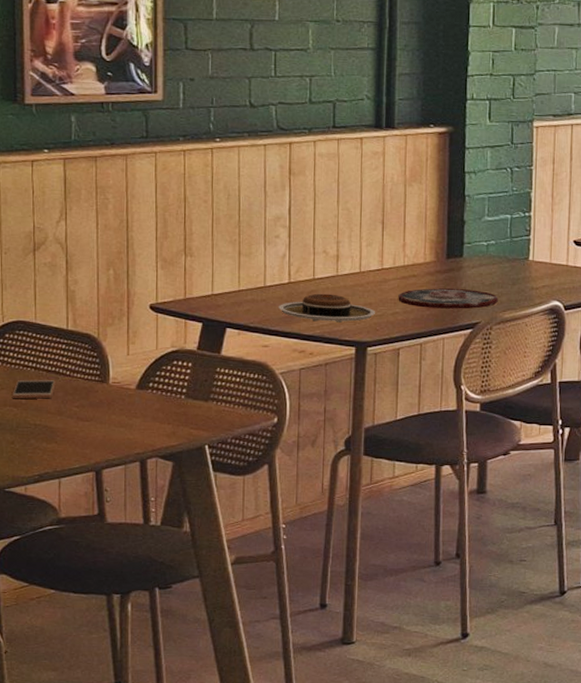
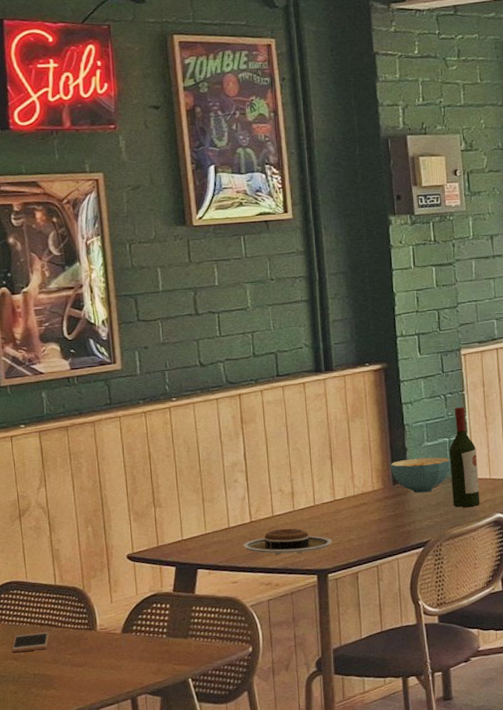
plate: present [398,288,498,309] -> none [352,511,445,532]
cereal bowl: none [445,232,511,271] -> present [390,457,452,493]
wine bottle: none [508,182,539,291] -> present [449,406,480,507]

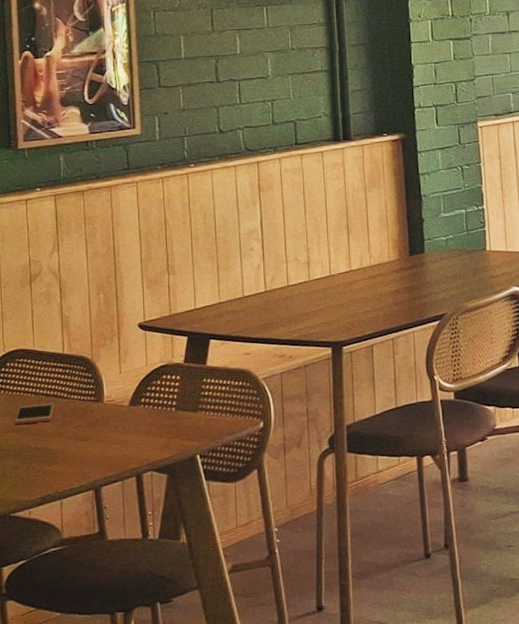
plate: present [243,528,332,555] -> none [257,298,347,326]
cereal bowl: present [390,457,452,493] -> none [406,228,468,265]
wine bottle: present [449,406,480,507] -> none [466,178,497,280]

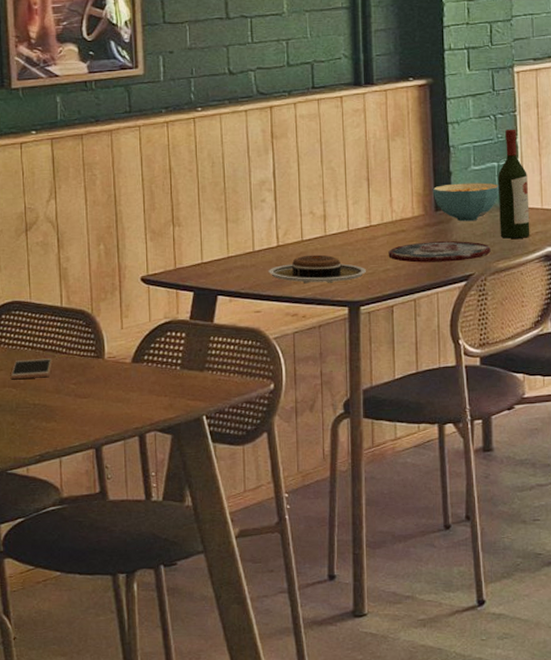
plate: none [257,298,347,326] -> present [268,254,366,284]
plate: none [367,283,461,304] -> present [388,241,491,263]
cereal bowl: none [406,228,468,265] -> present [432,182,500,222]
wine bottle: none [466,178,497,280] -> present [498,129,530,239]

